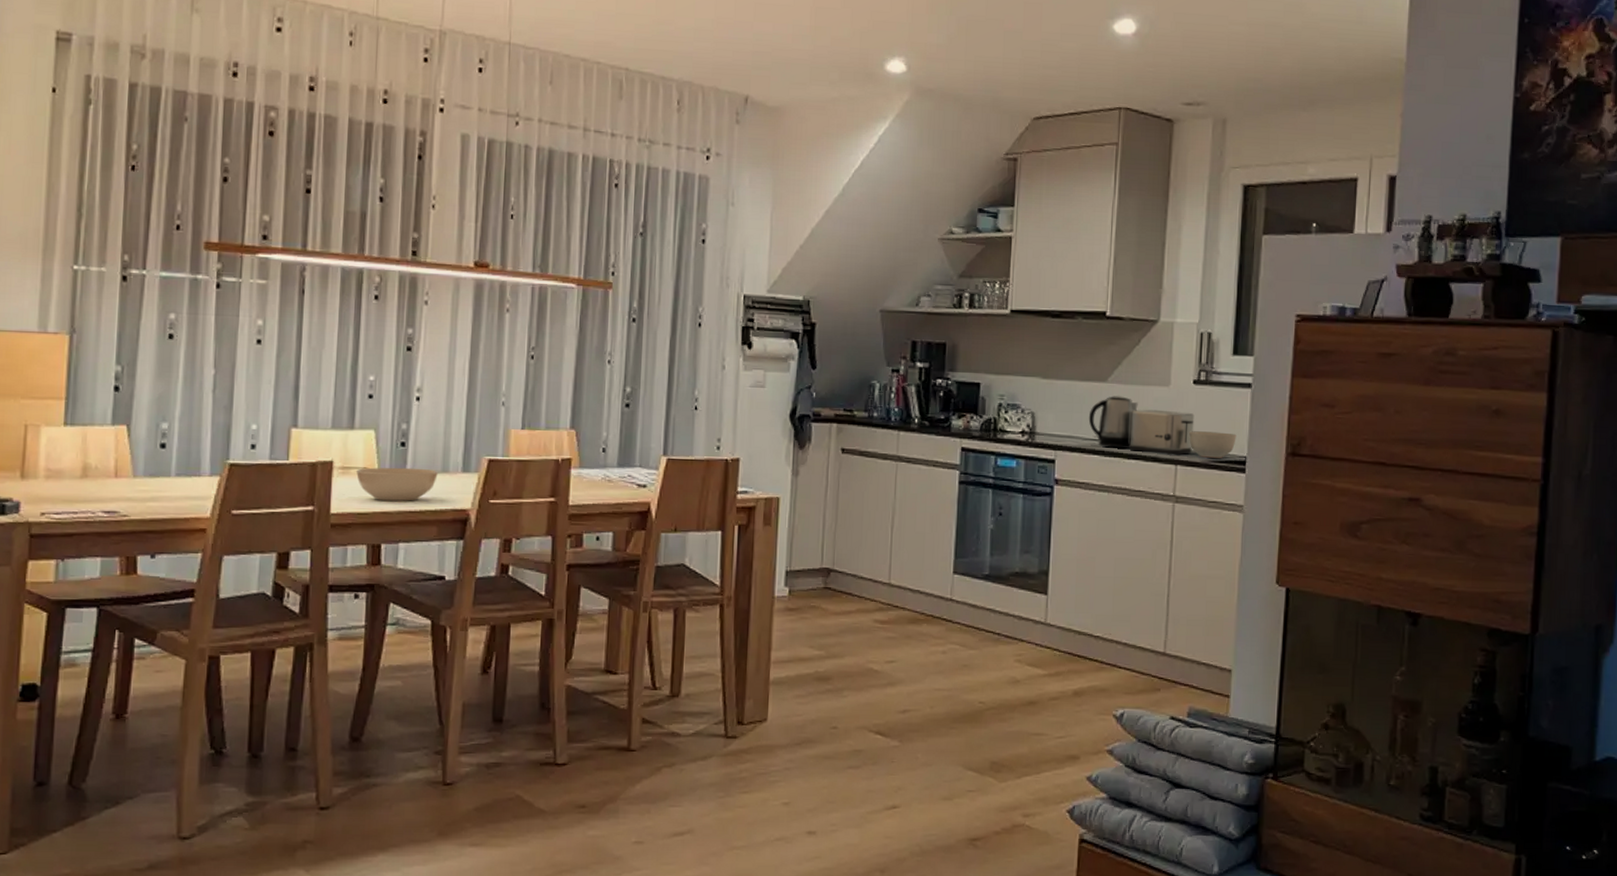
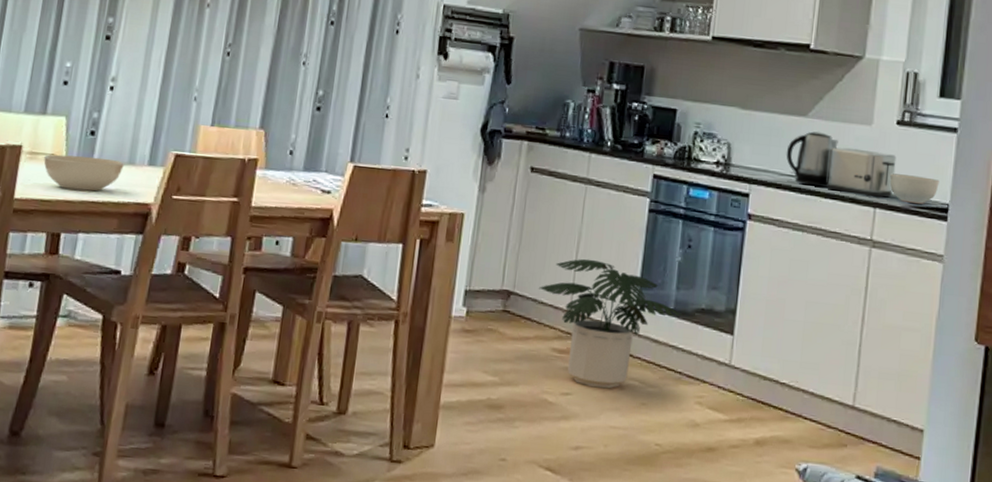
potted plant: none [858,533,999,654] -> present [539,259,684,389]

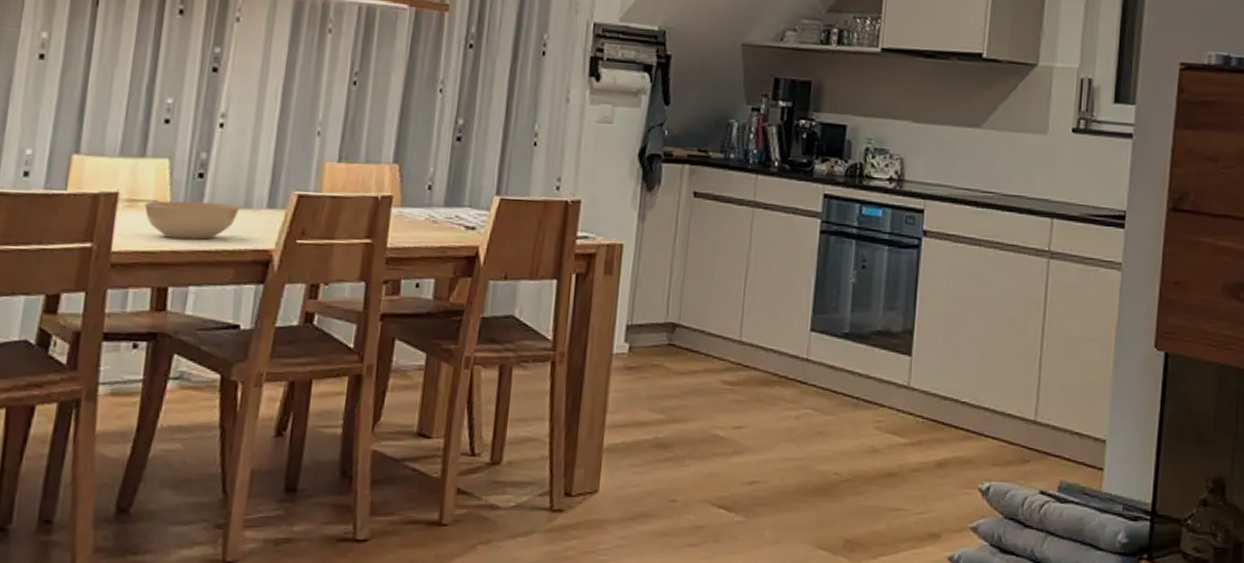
potted plant: present [539,259,684,389] -> none [706,285,860,420]
kettle: present [786,131,838,188] -> none [960,143,1014,200]
toaster: present [826,147,897,197] -> none [1002,157,1073,207]
bowl: present [889,173,940,205] -> none [1066,182,1116,213]

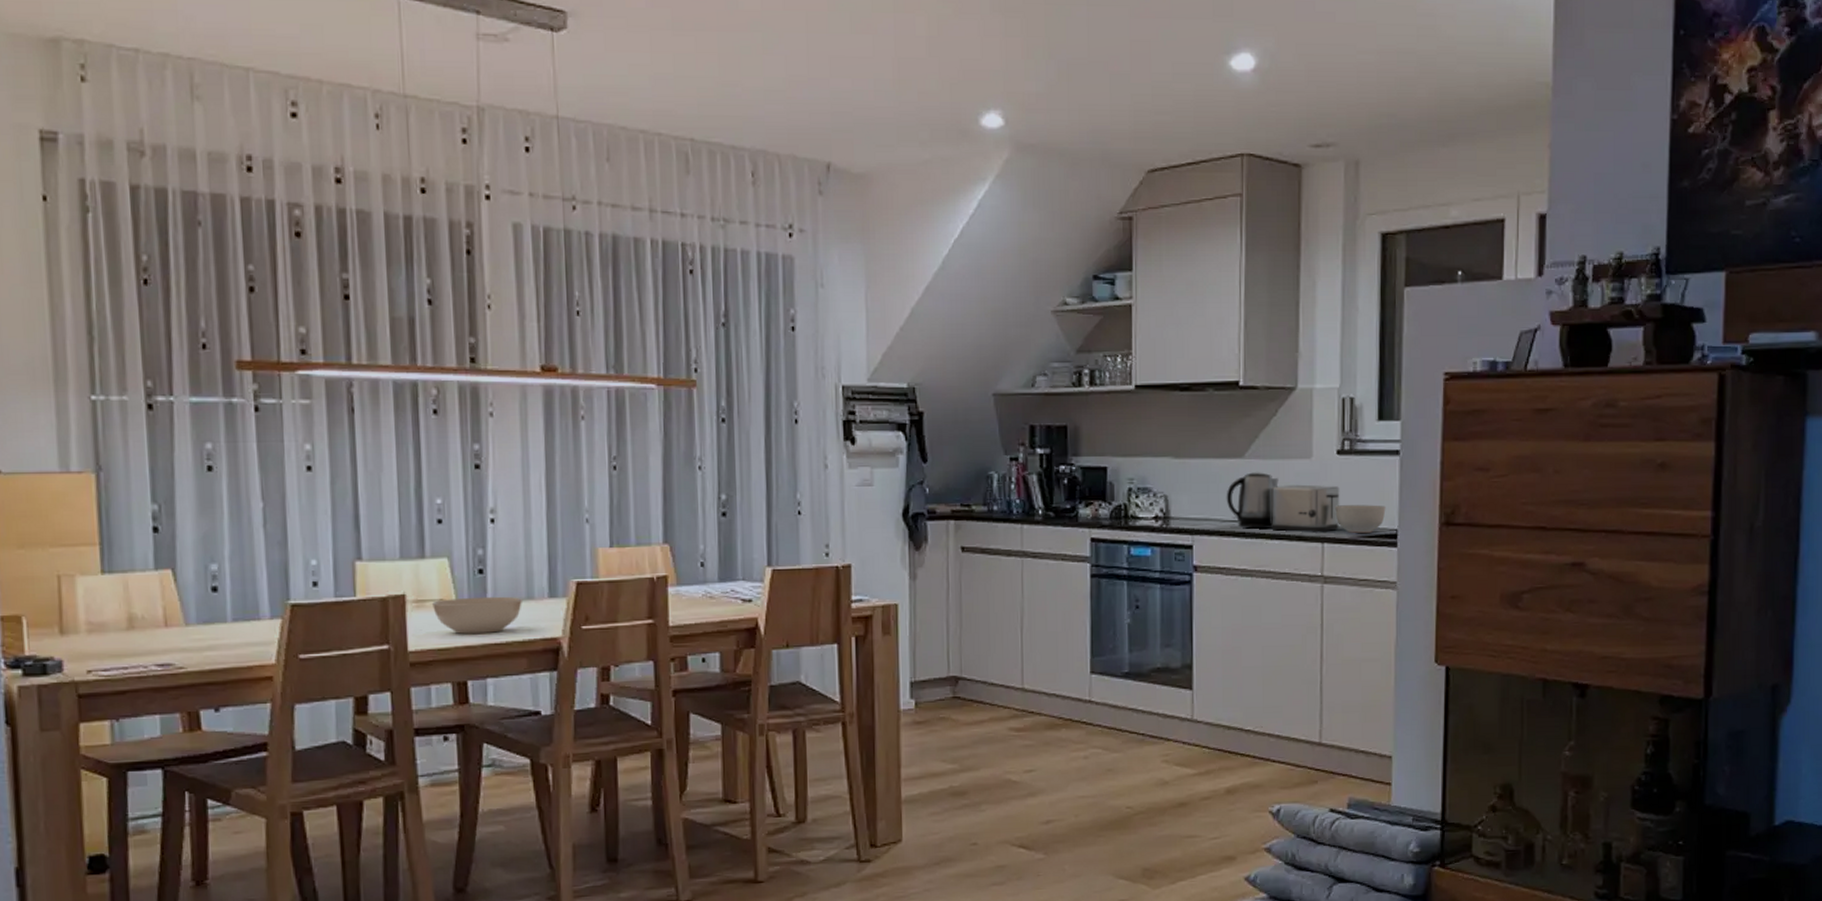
kettle: none [960,143,1014,200] -> present [1226,472,1279,529]
toaster: none [1002,157,1073,207] -> present [1270,484,1340,533]
bowl: none [1066,182,1116,213] -> present [1335,505,1386,534]

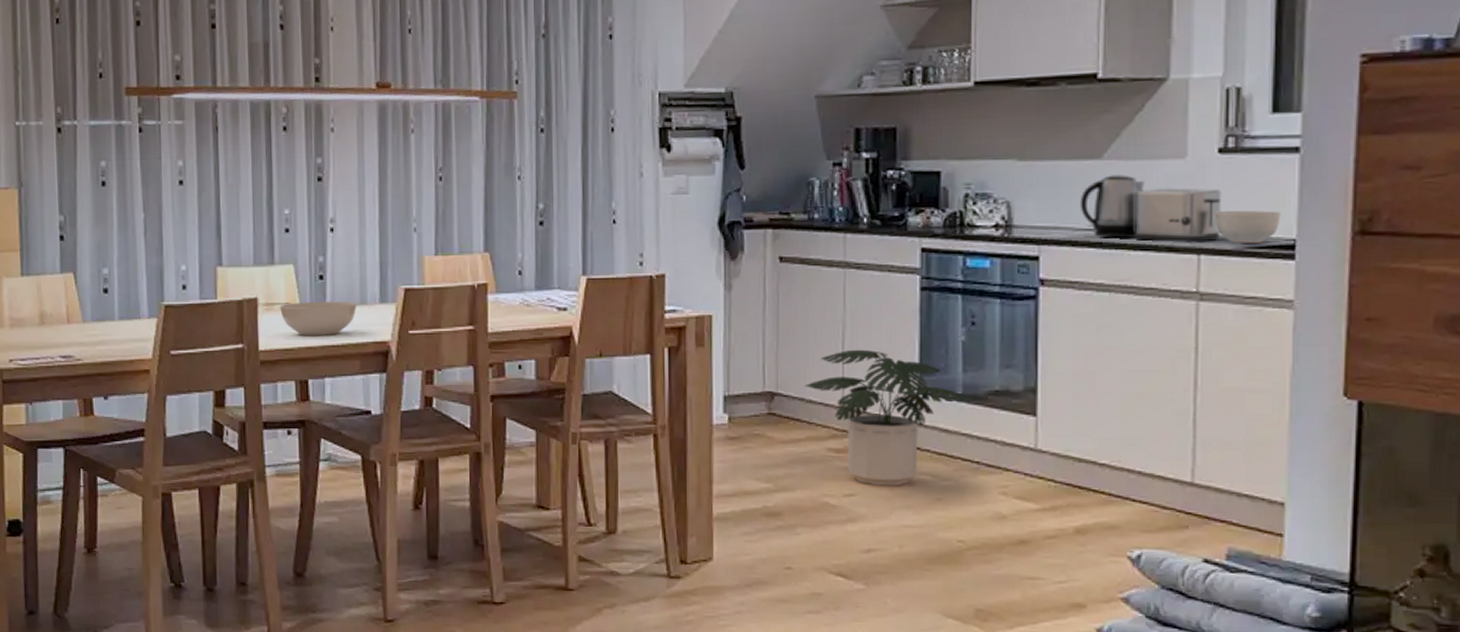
potted plant: none [987,633,1140,761] -> present [805,349,975,486]

